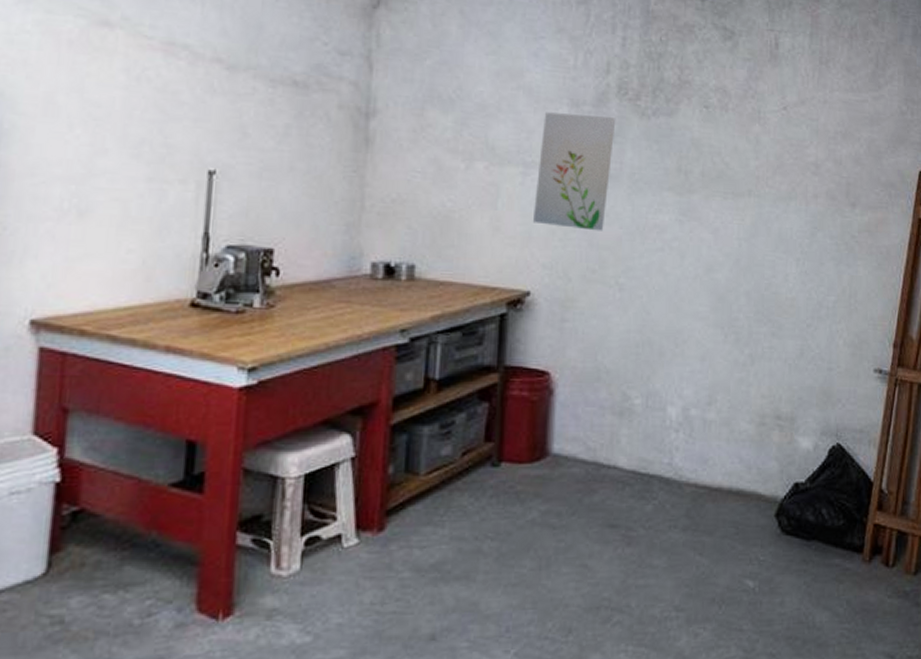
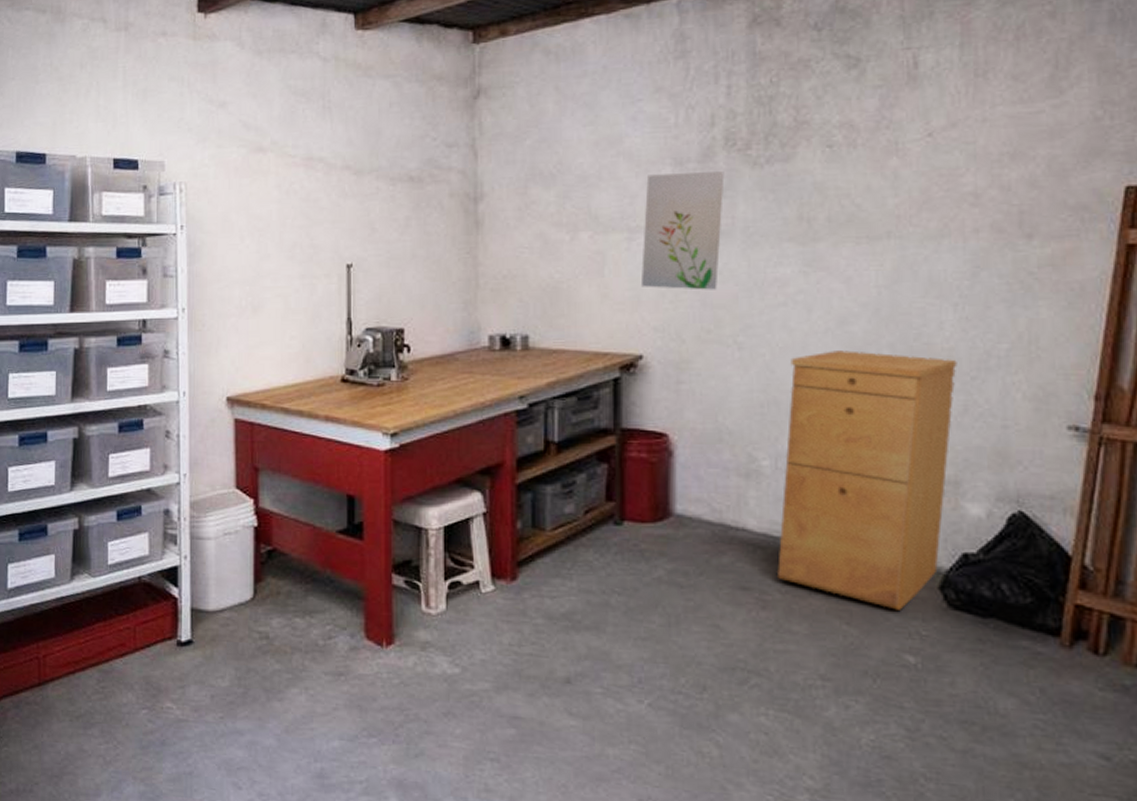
filing cabinet: none [643,296,797,538] -> present [777,350,957,610]

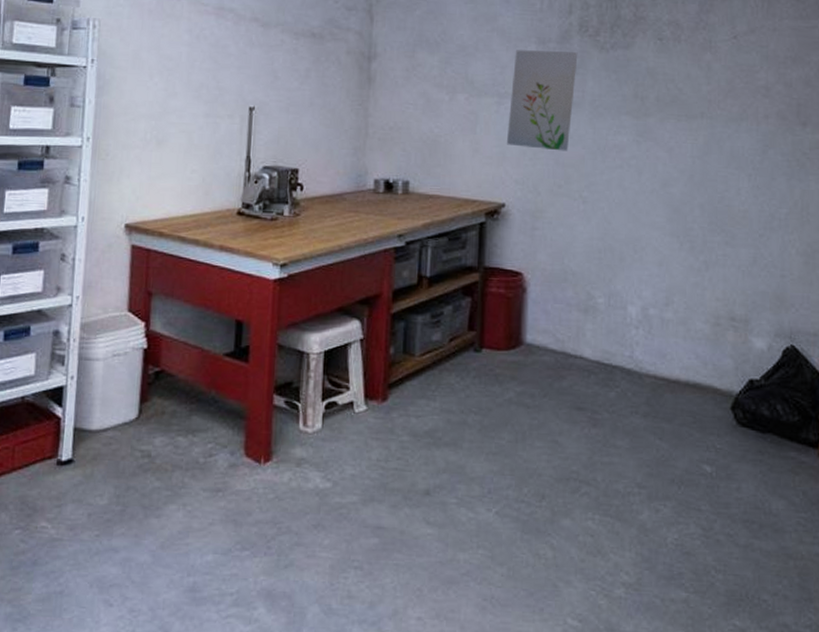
filing cabinet: present [777,350,957,610] -> none [607,208,750,427]

